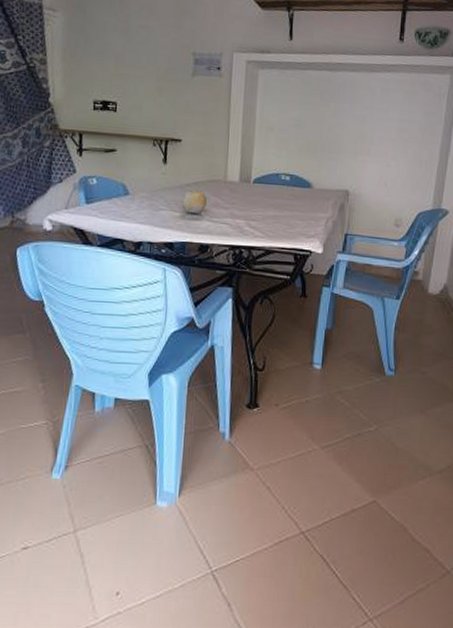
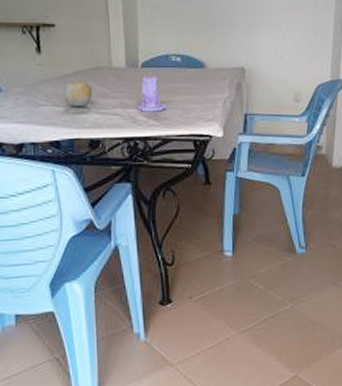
candle: none [245,188,273,225] -> present [137,72,167,112]

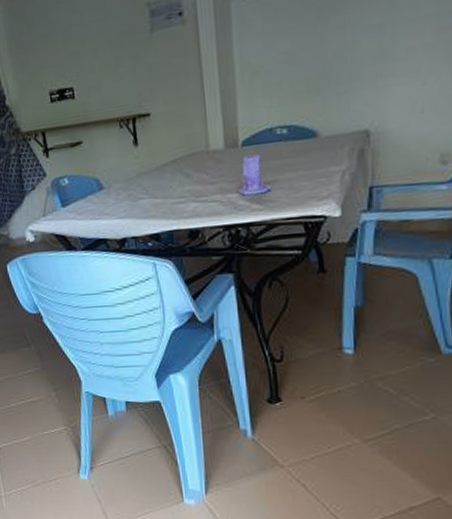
fruit: present [62,81,92,106] -> none [160,169,190,197]

